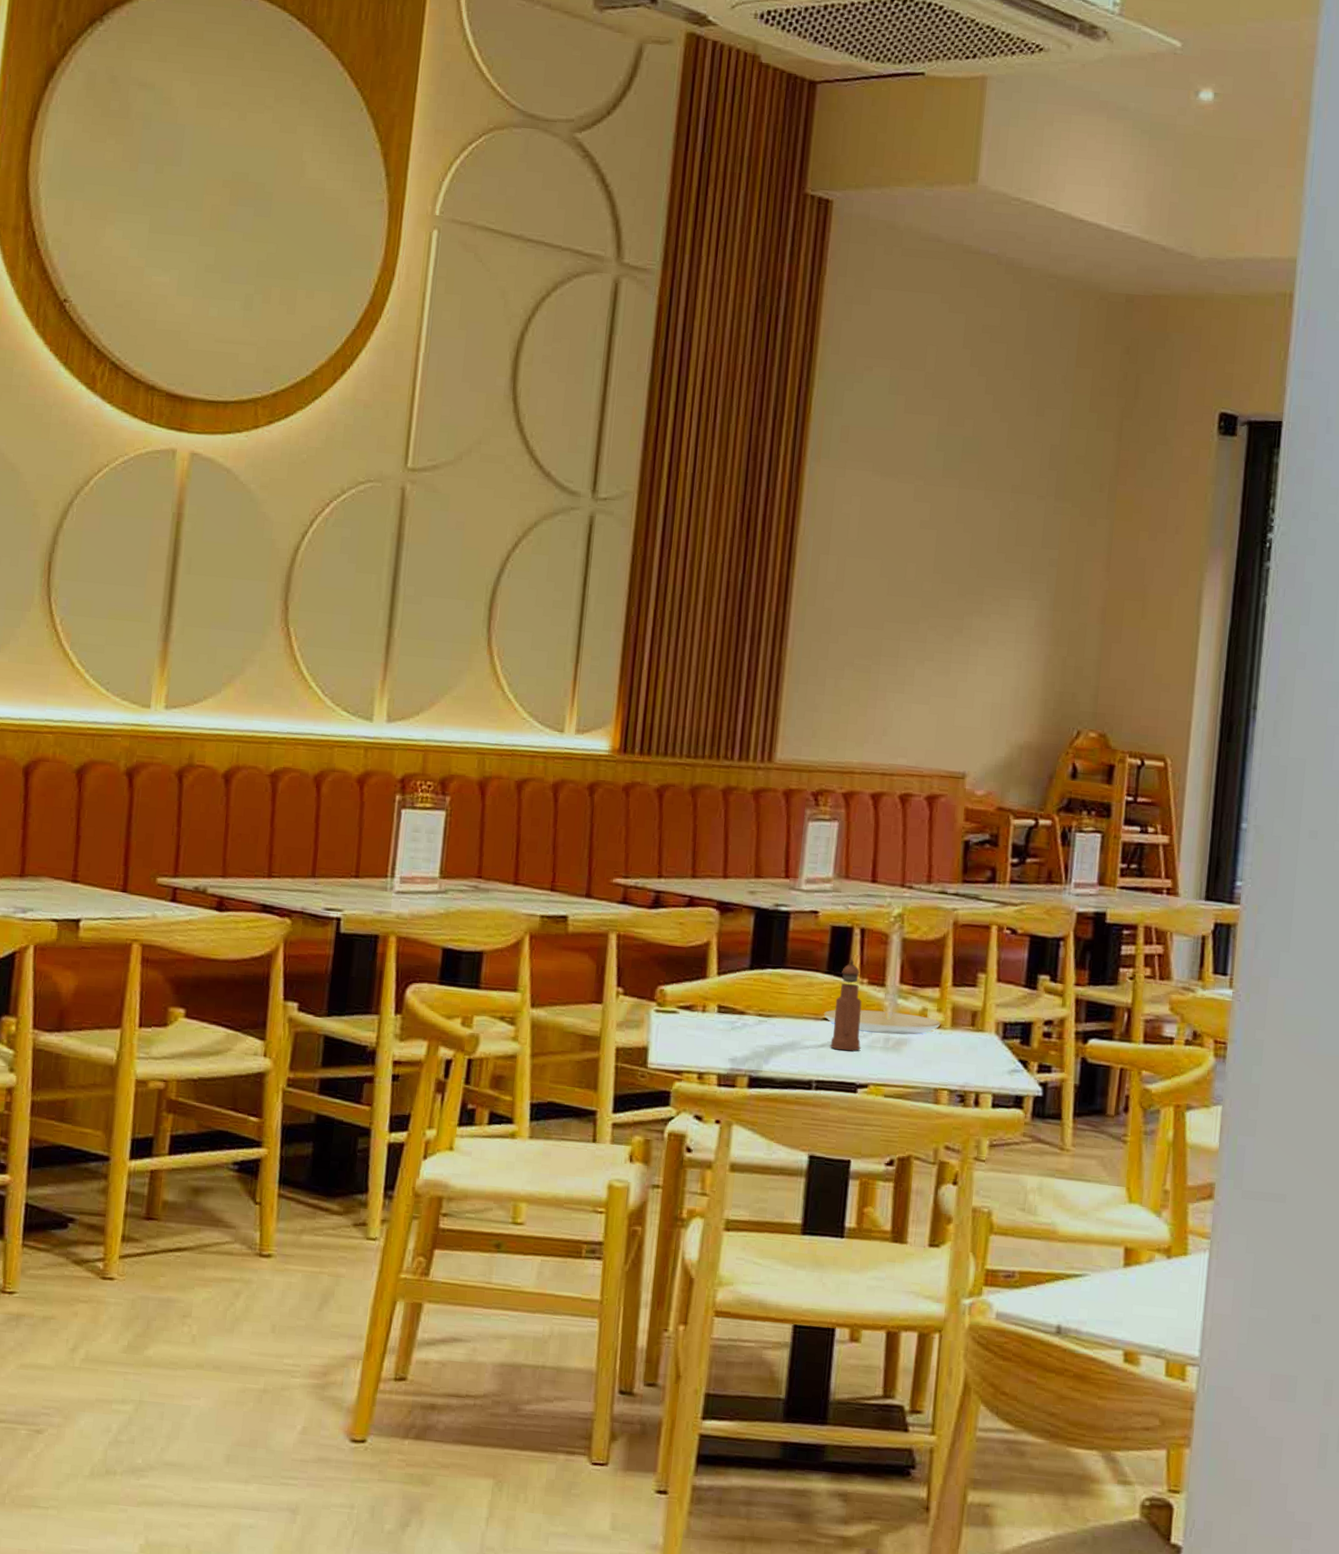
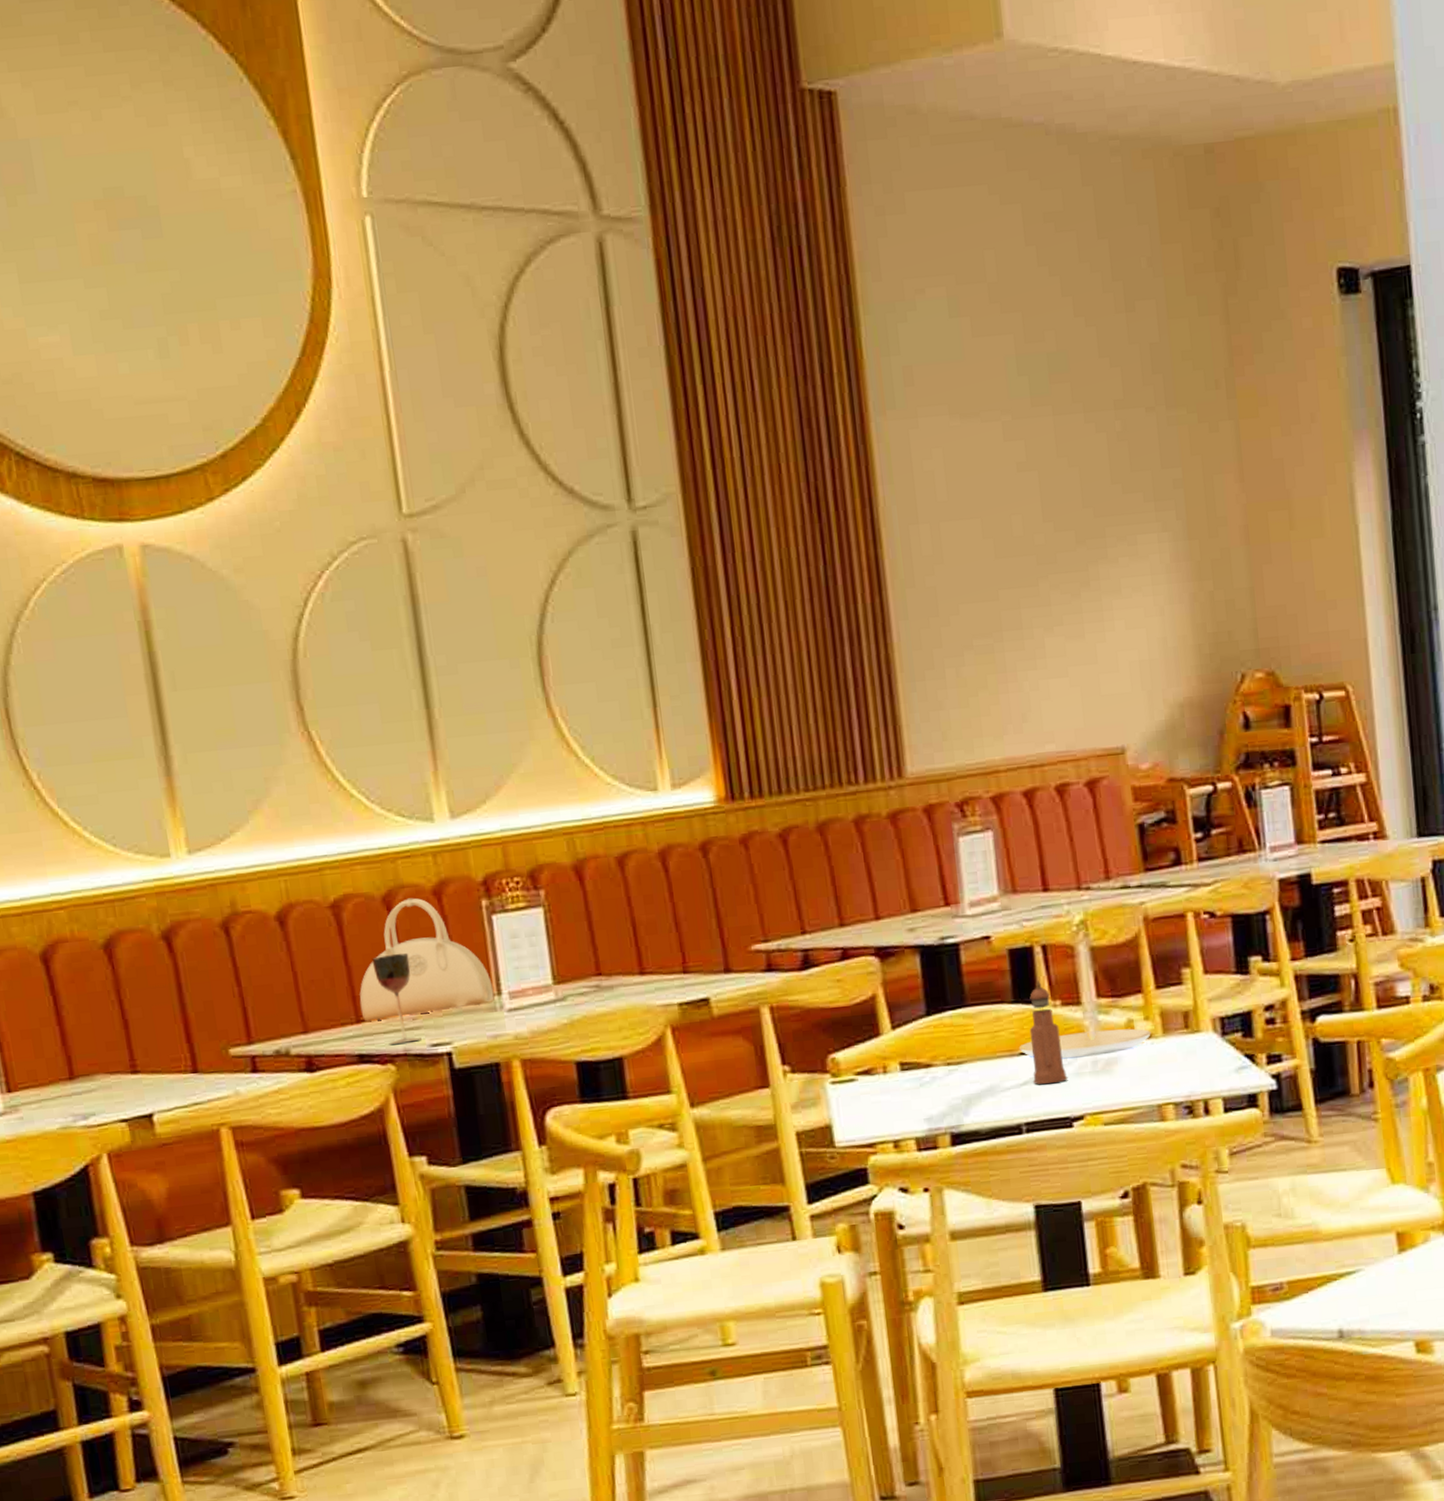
handbag: none [274,781,389,884] -> present [359,898,494,1022]
wineglass: none [290,825,325,903] -> present [371,952,422,1044]

